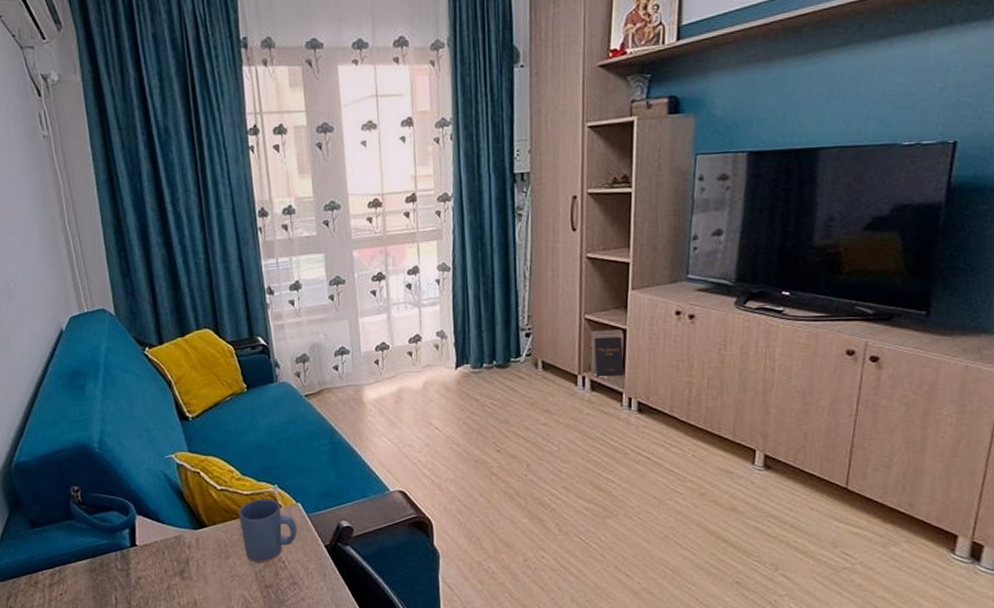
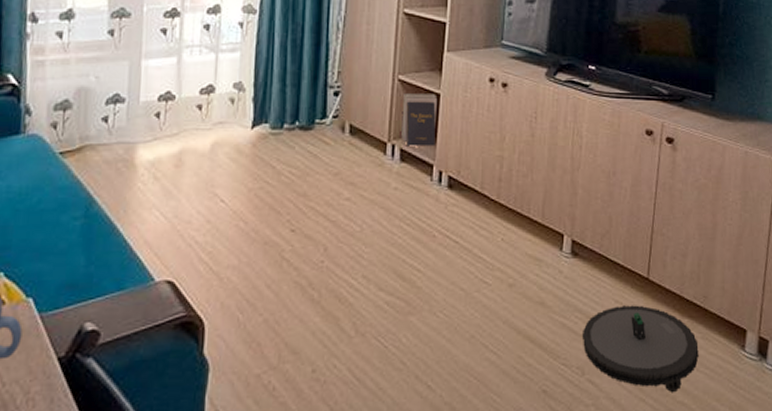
robot vacuum: none [775,512,902,589] -> present [581,305,699,393]

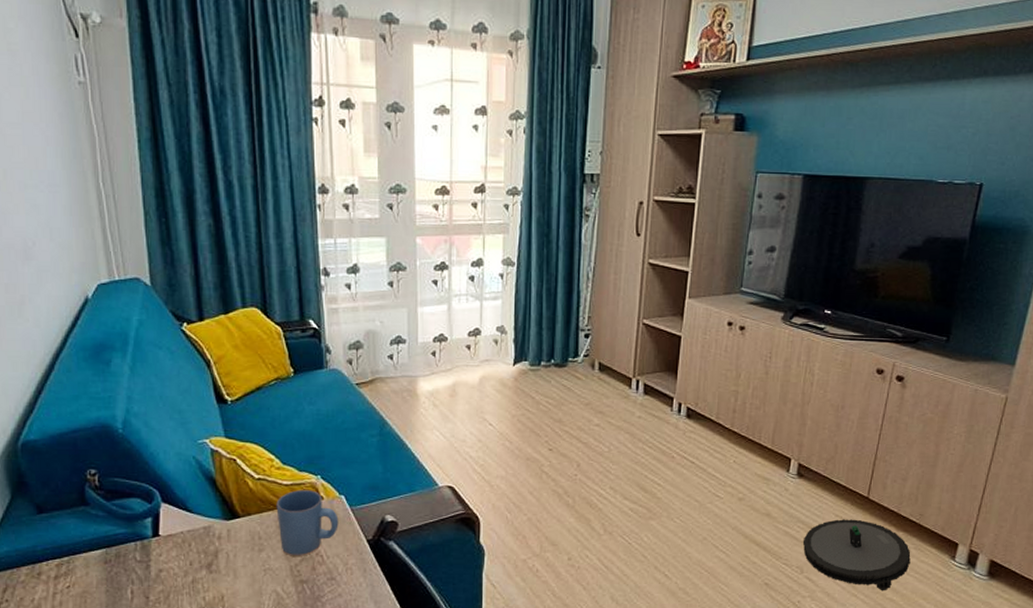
books: present [398,93,438,147] -> none [642,336,679,382]

